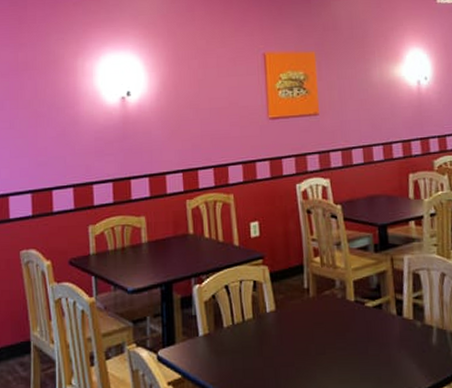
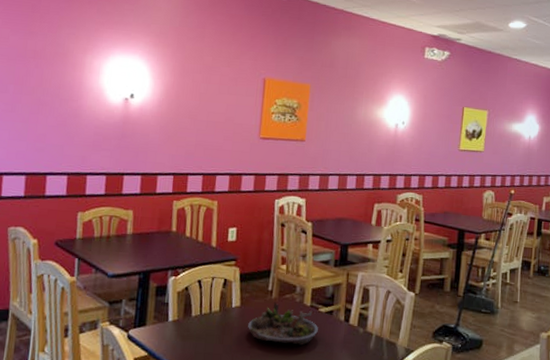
succulent planter: none [287,300,368,349] -> present [248,301,318,346]

